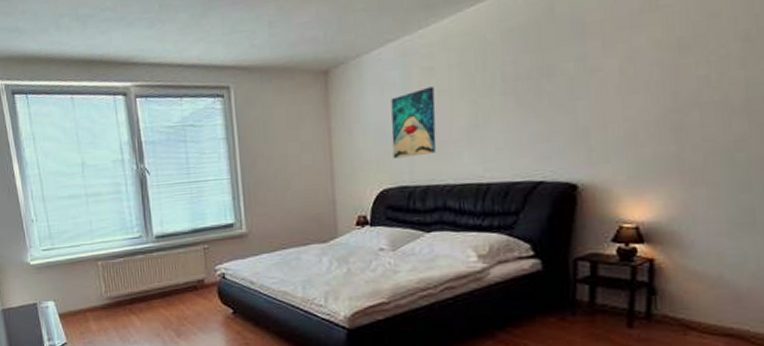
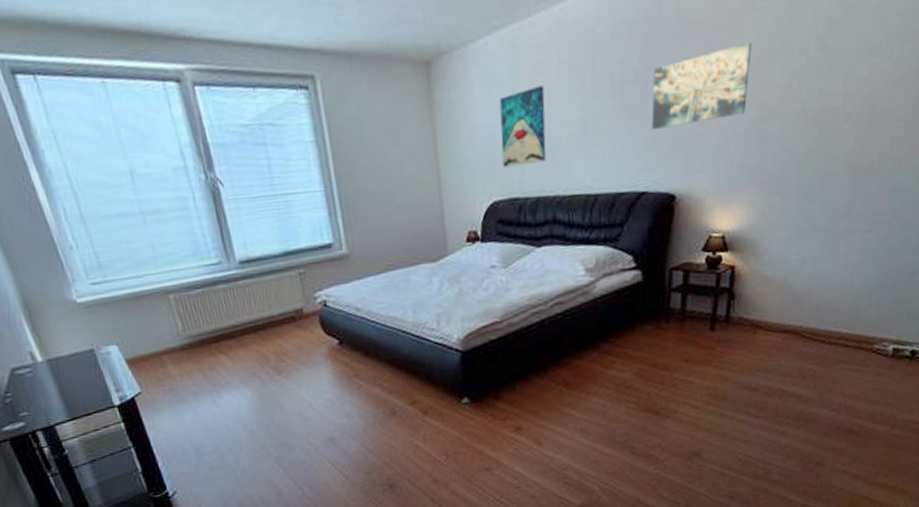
wall art: none [547,37,659,123] -> present [651,42,752,131]

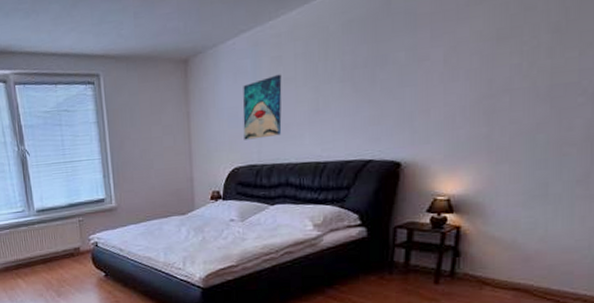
wall art: present [651,42,752,131] -> none [379,29,479,108]

